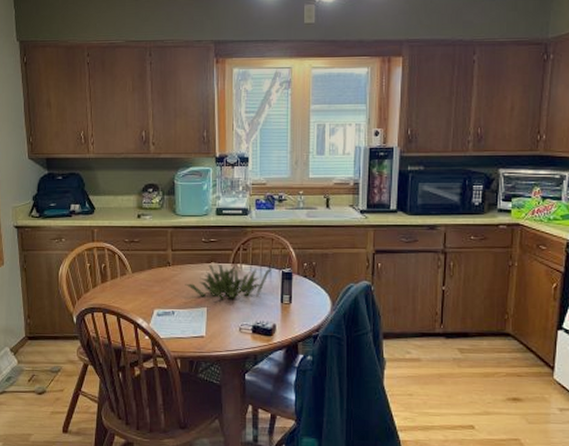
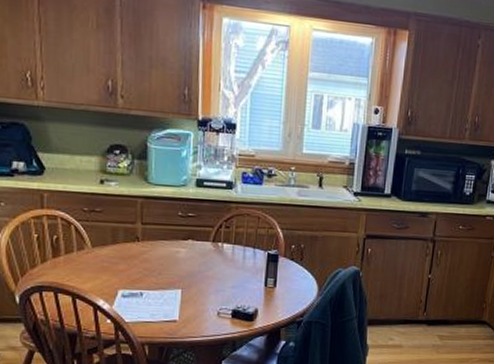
plant: present [185,263,273,299] -> none [156,240,258,281]

